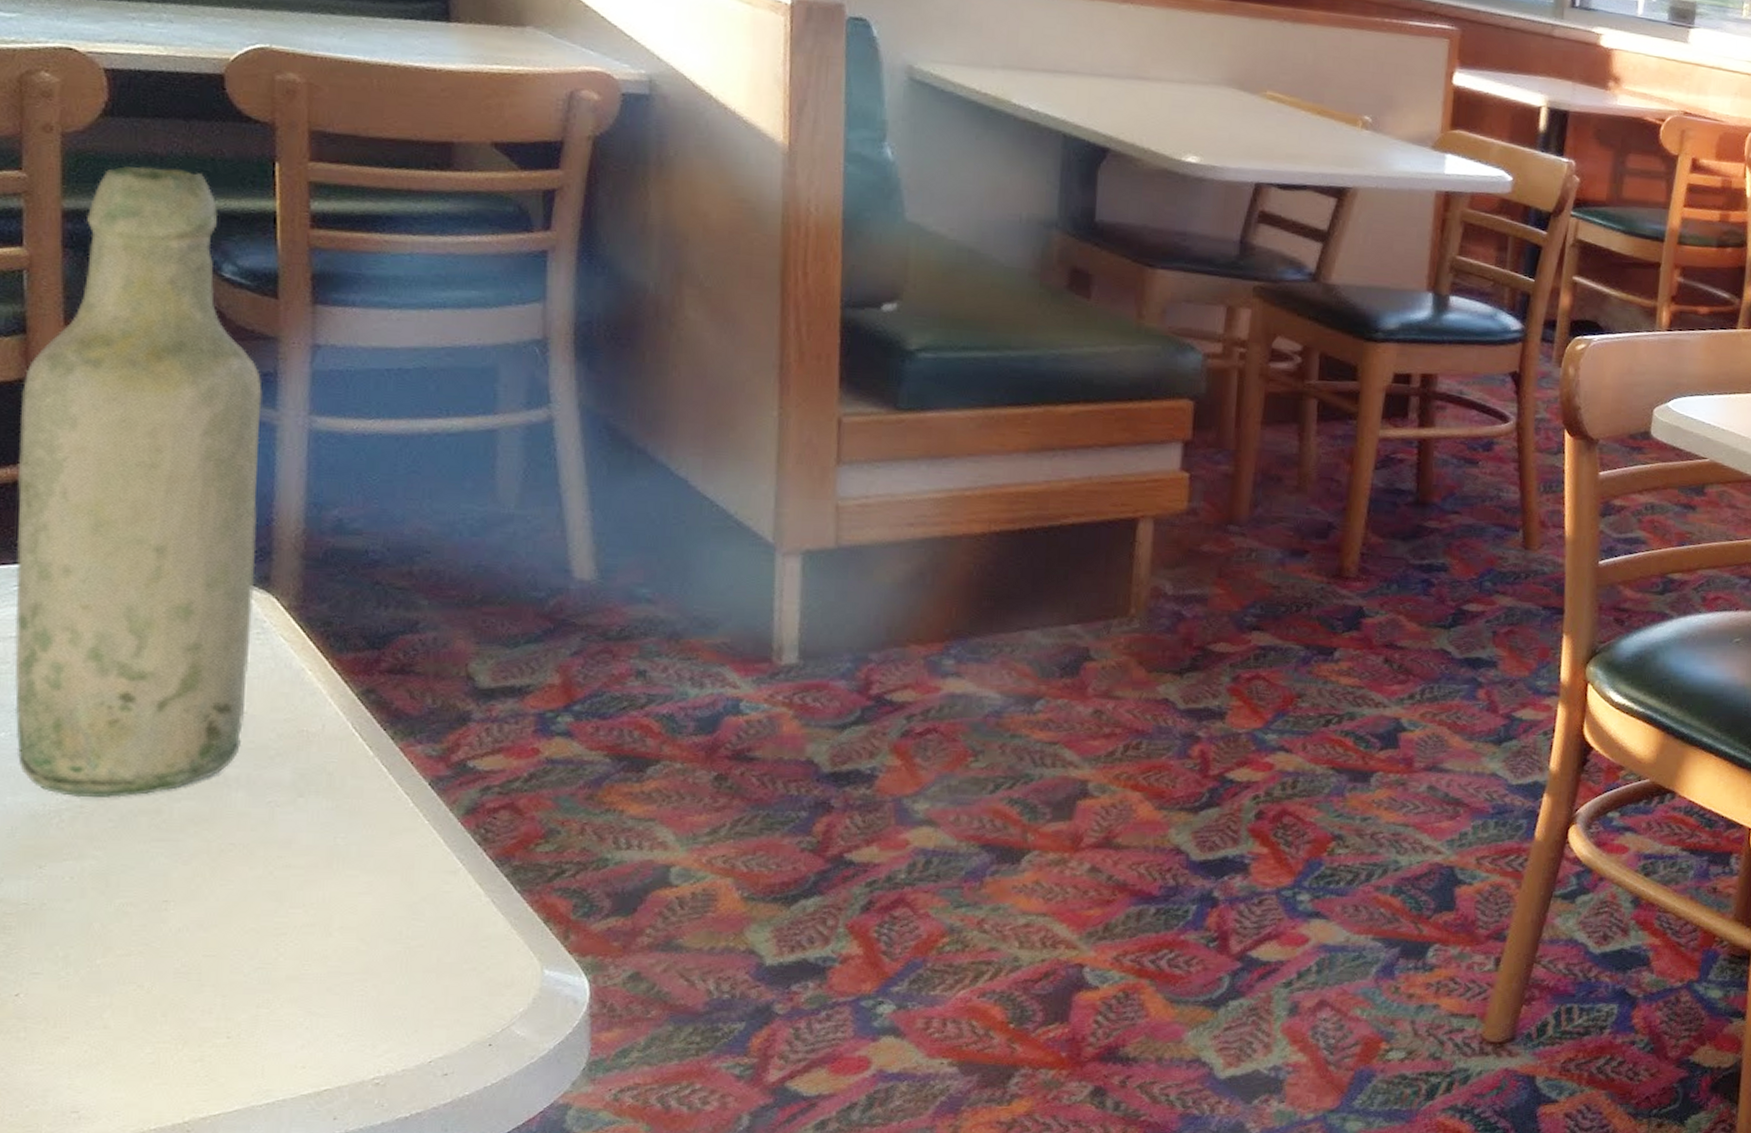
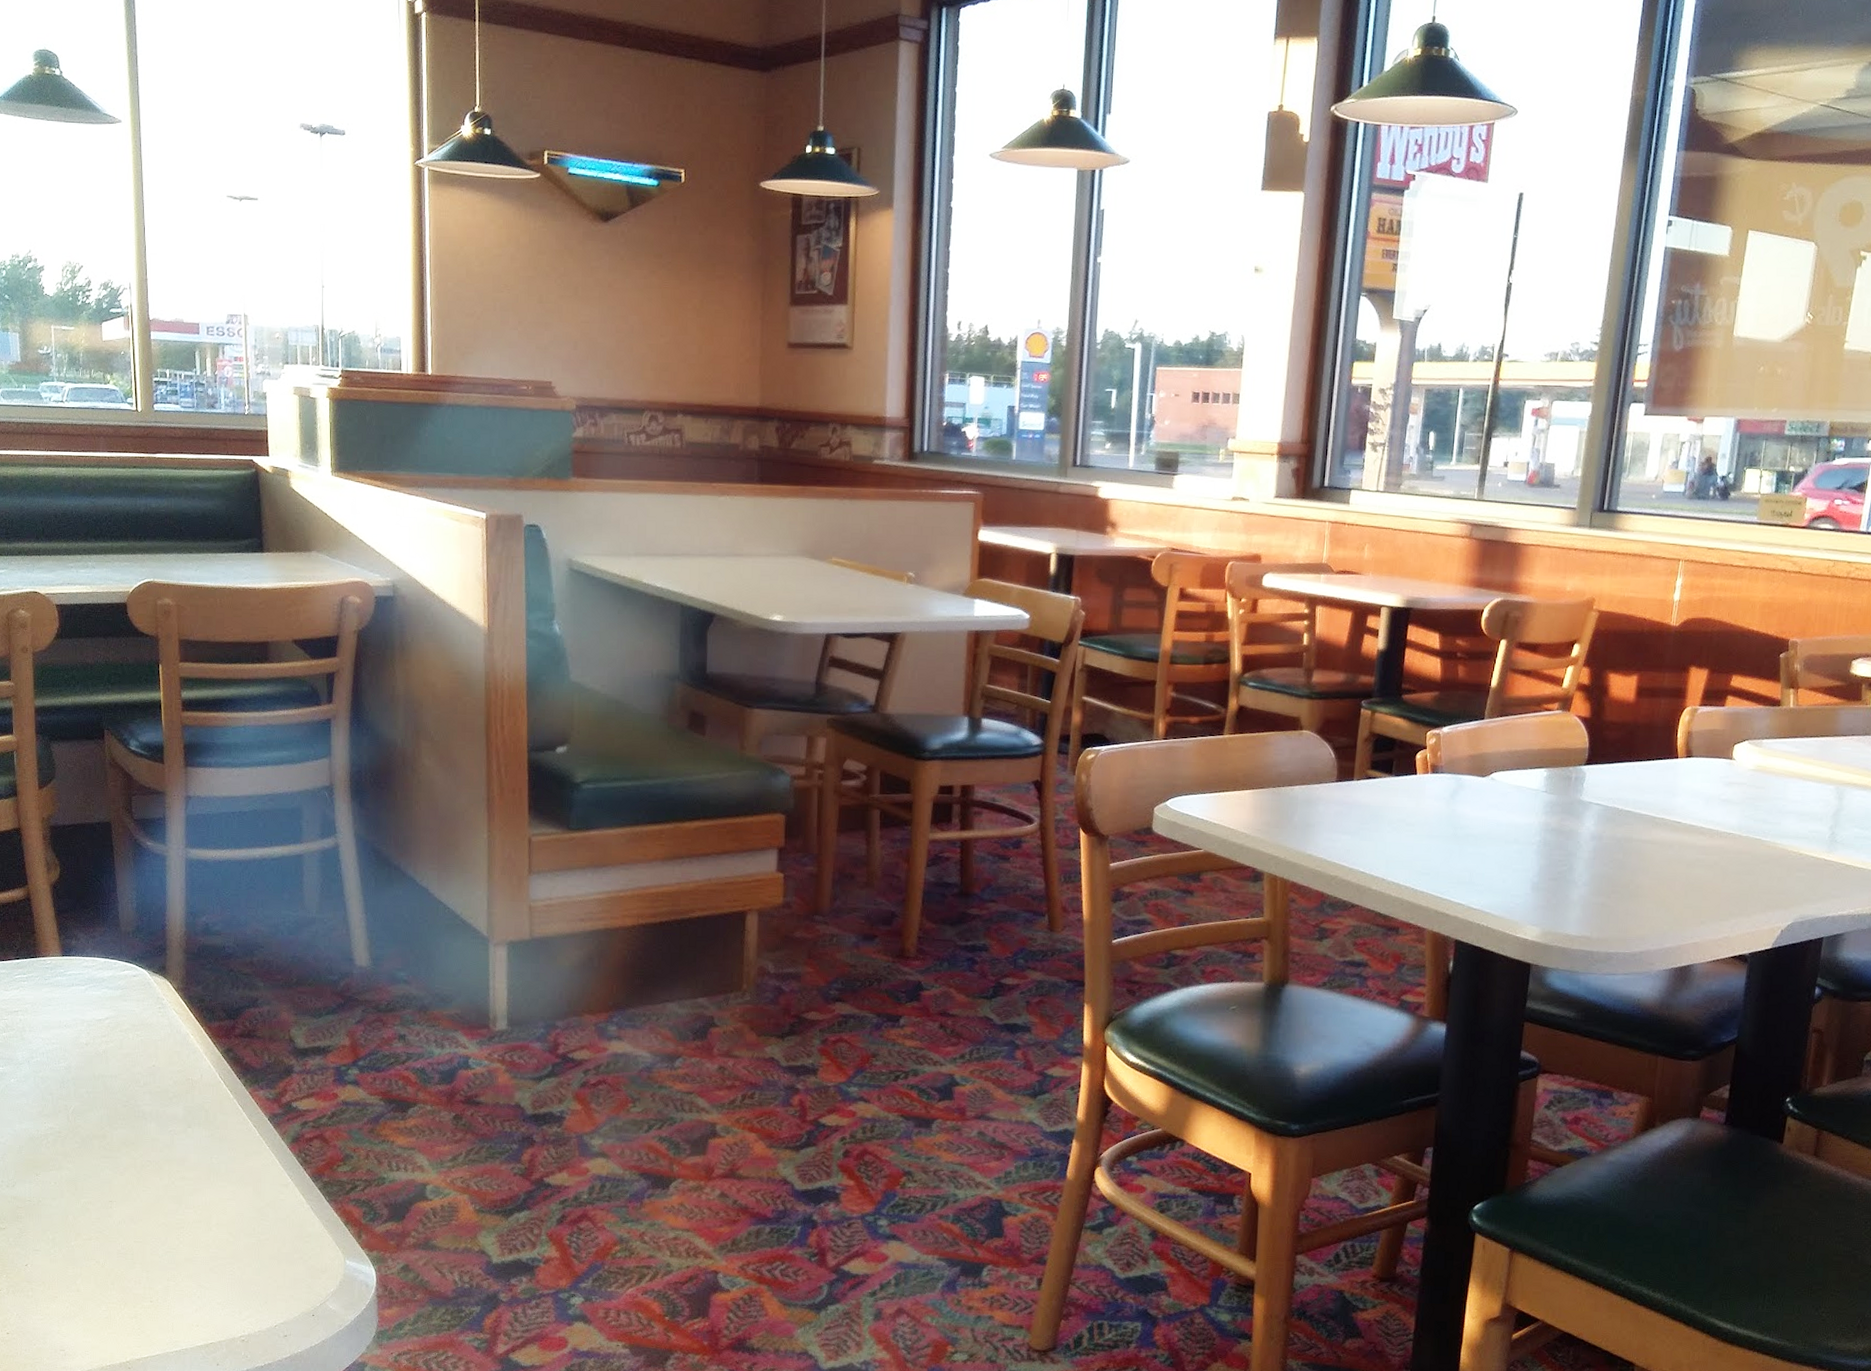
bottle: present [14,166,263,798] -> none [15,673,157,1126]

